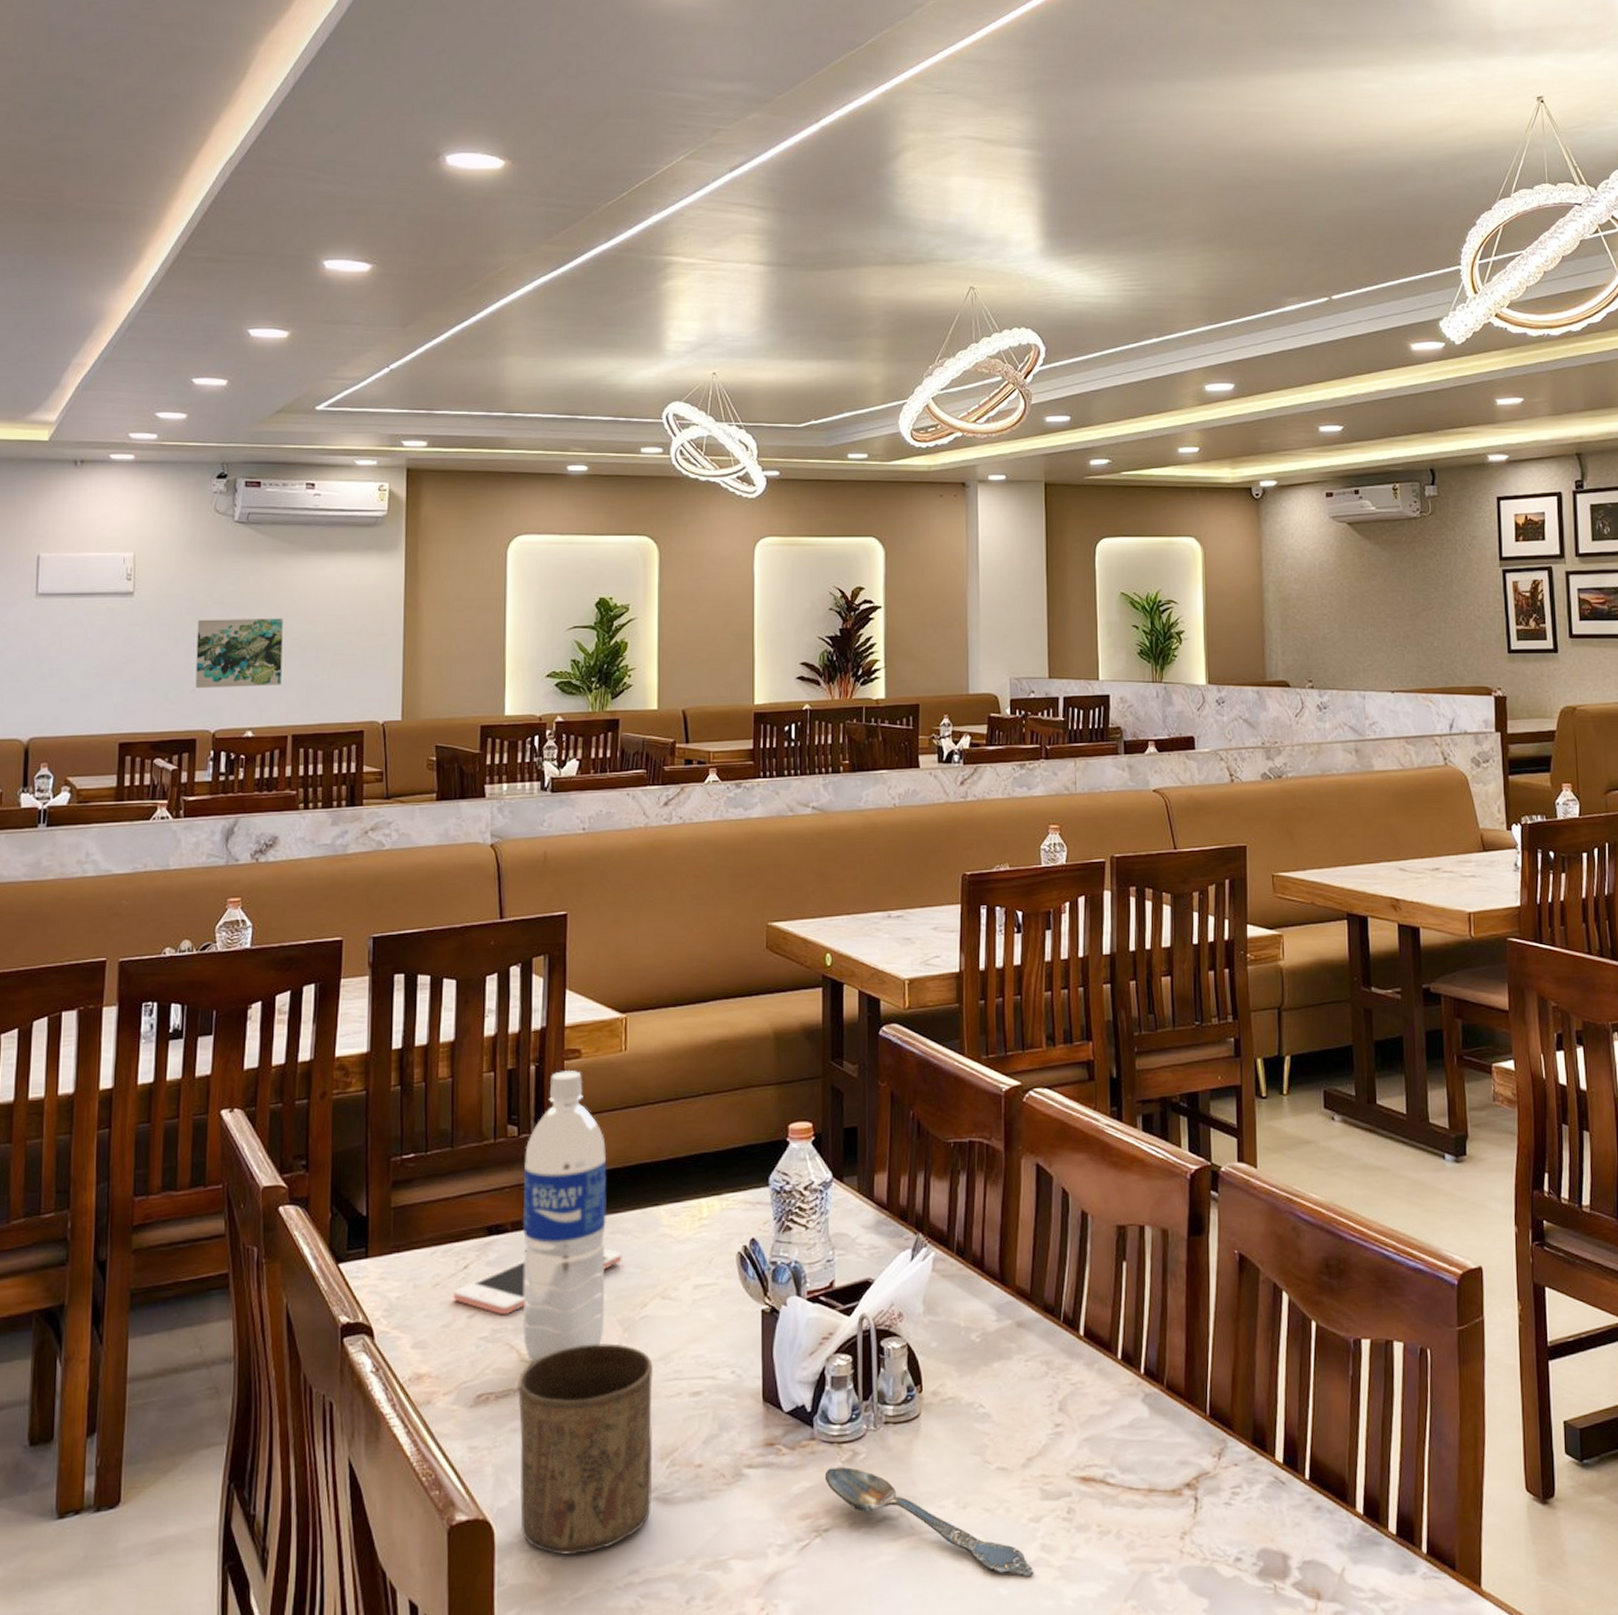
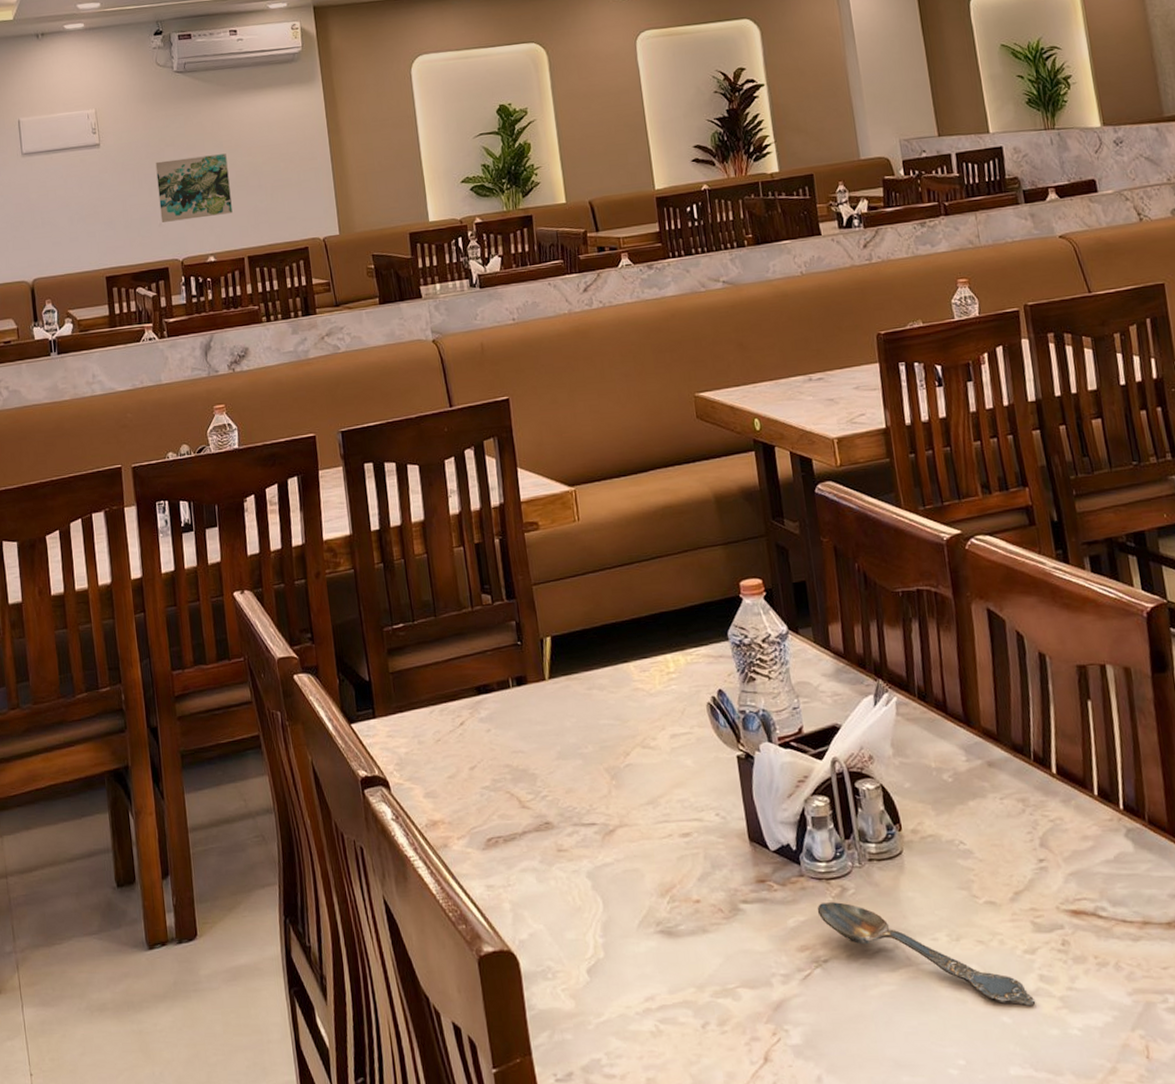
cell phone: present [453,1248,622,1315] -> none [454,703,601,767]
cup: present [518,1343,653,1555] -> none [522,790,659,983]
water bottle: present [522,1069,607,1363] -> none [500,541,593,809]

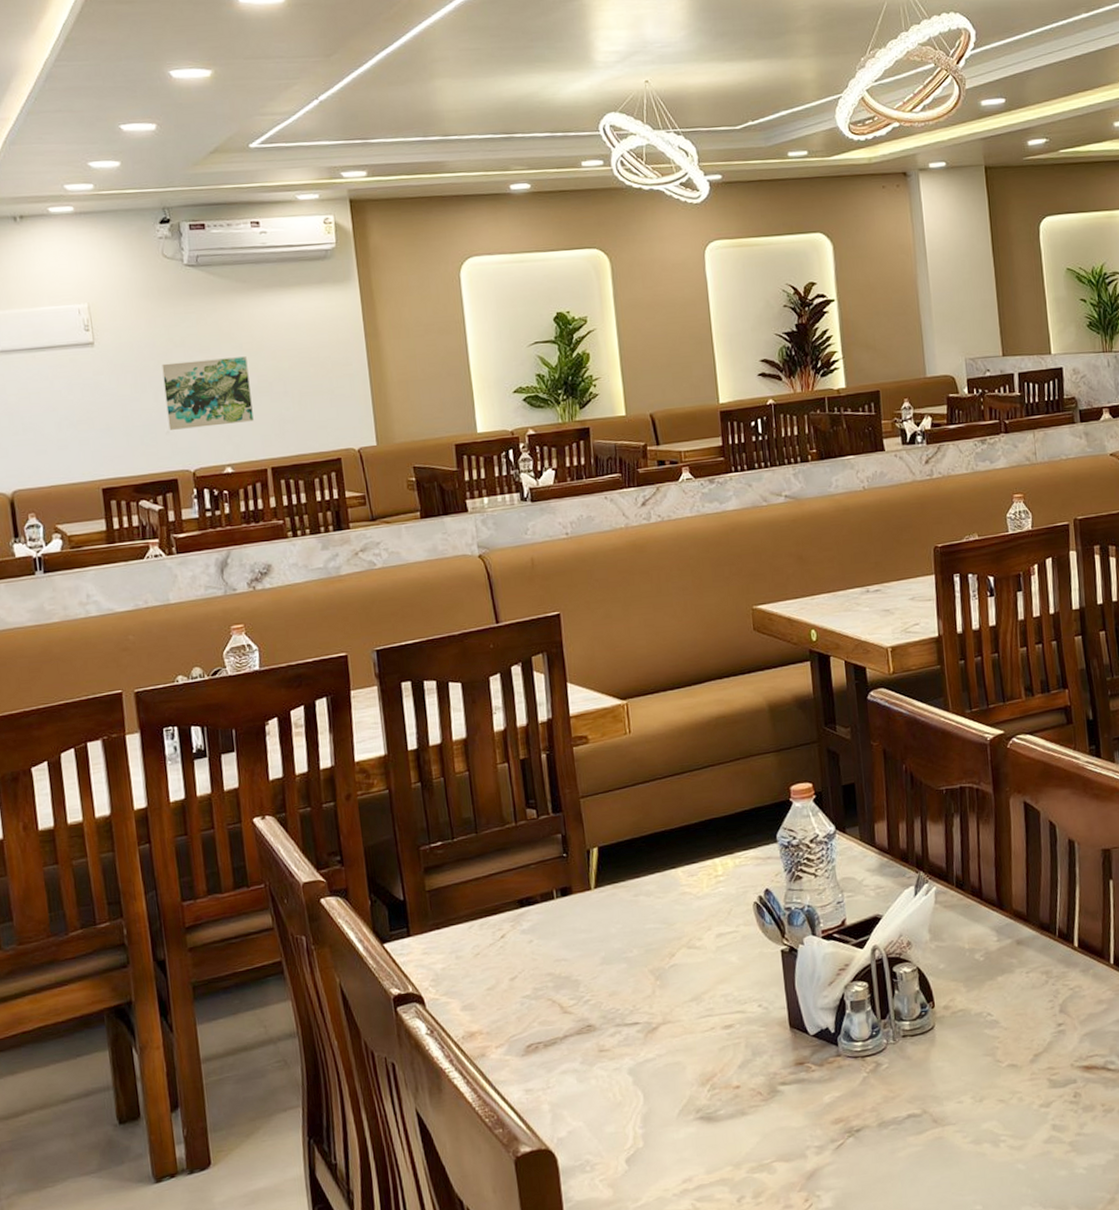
spoon: present [817,902,1036,1006] -> none [852,1076,1048,1153]

